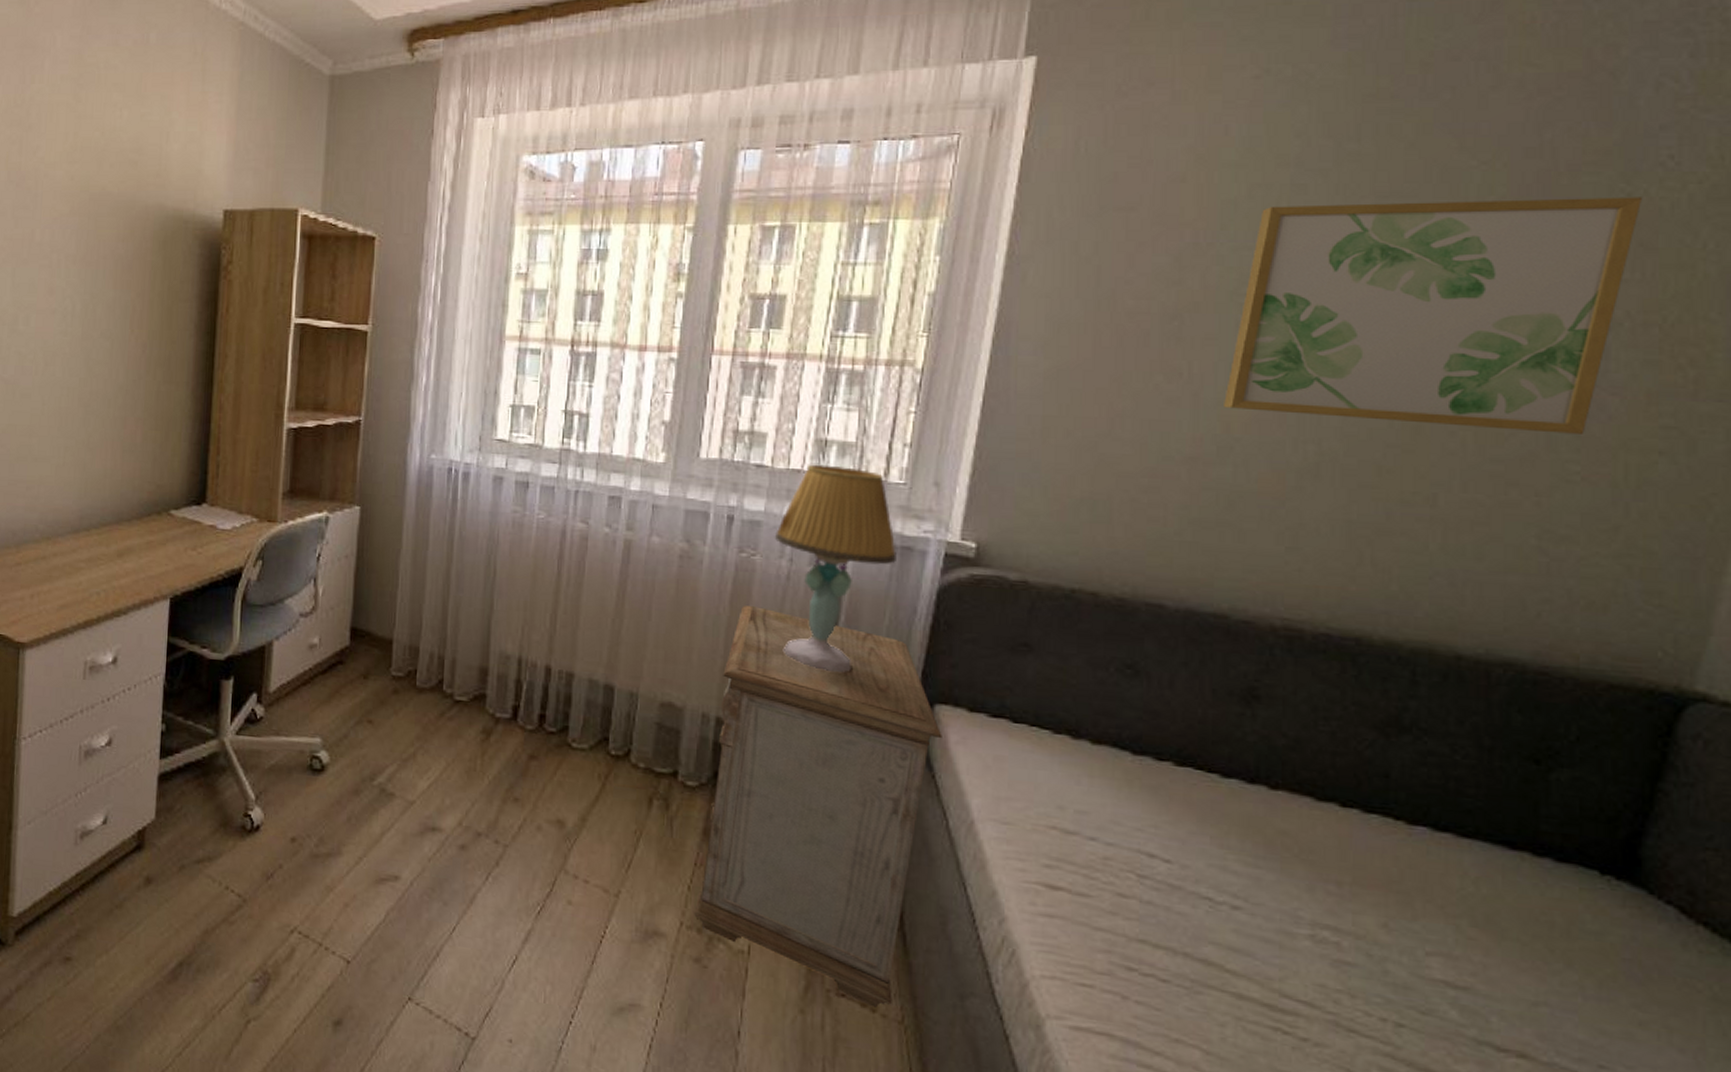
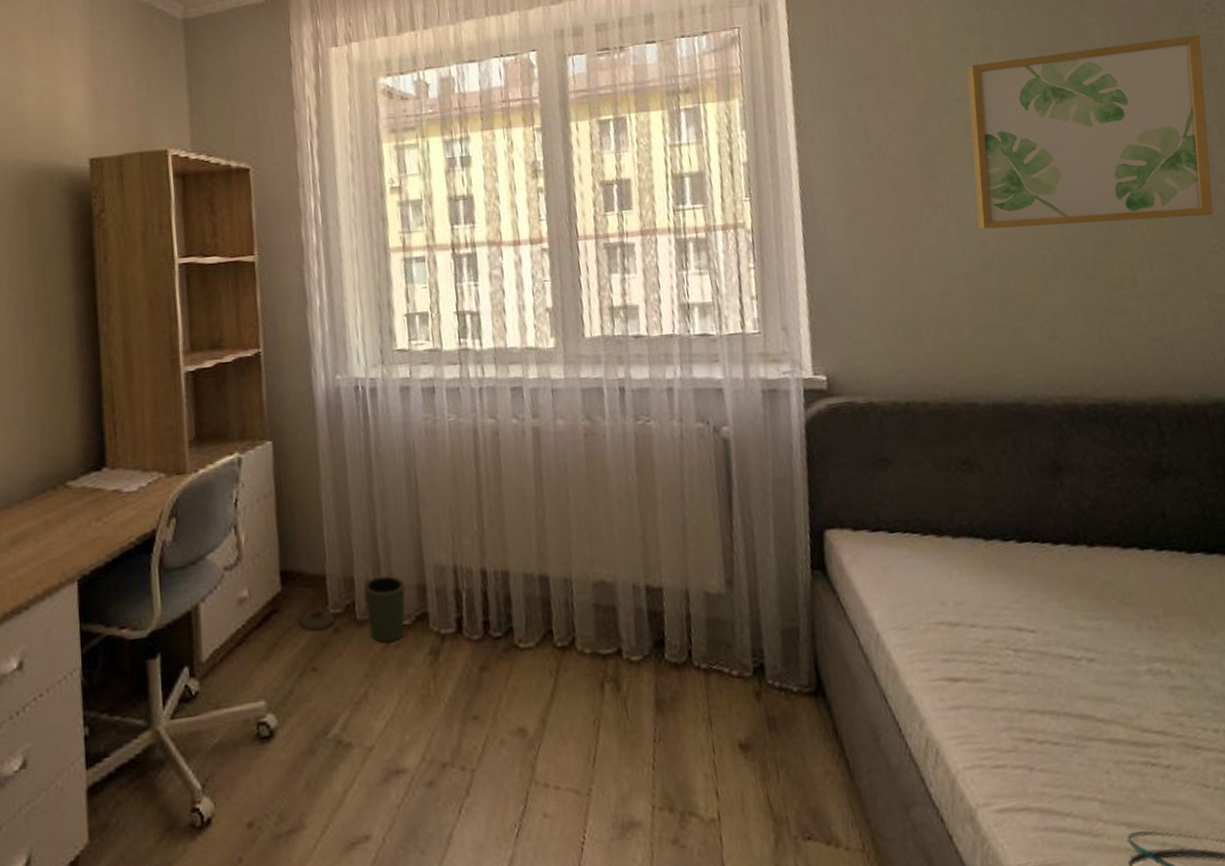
trash can: none [362,651,468,713] -> present [299,575,406,643]
nightstand: present [694,606,942,1008] -> none [643,469,852,843]
table lamp: present [775,464,896,672] -> none [663,325,767,519]

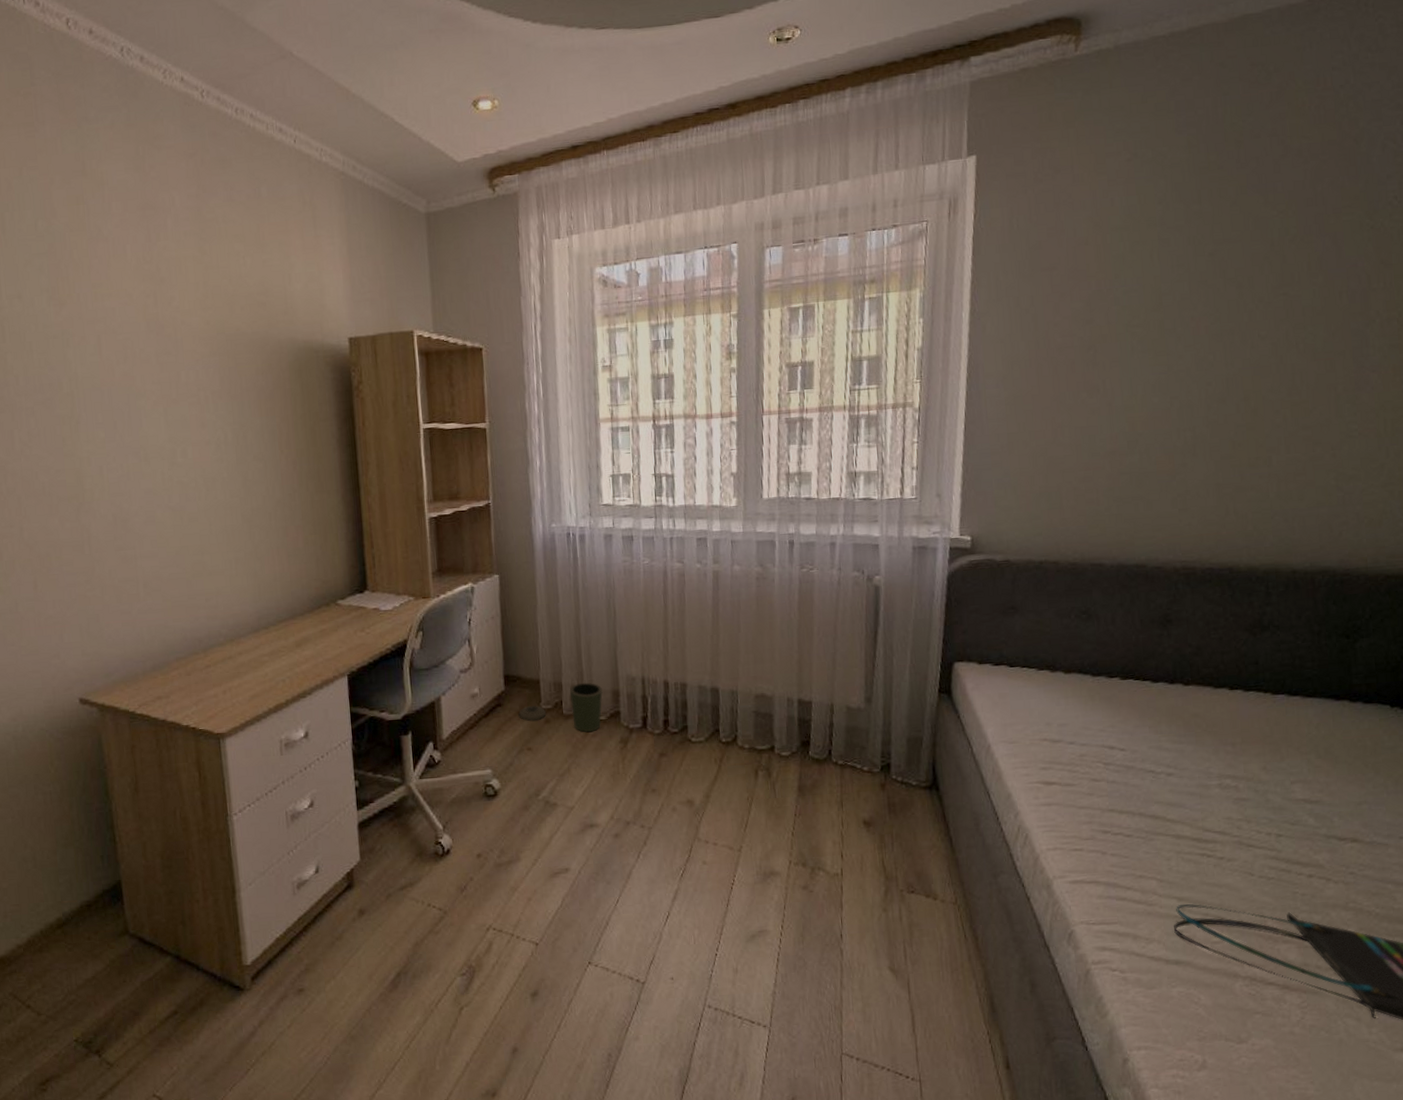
wall art: present [967,35,1214,230] -> none [1129,228,1380,412]

